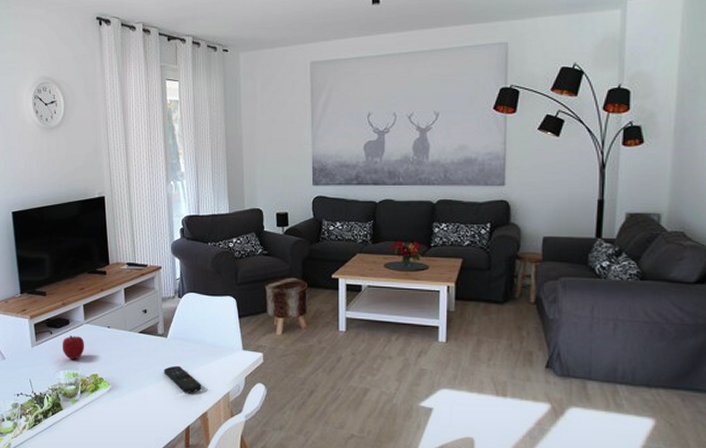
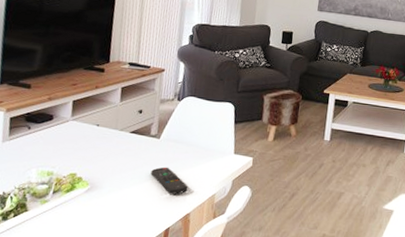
fruit: present [62,336,85,359] -> none [39,132,68,157]

